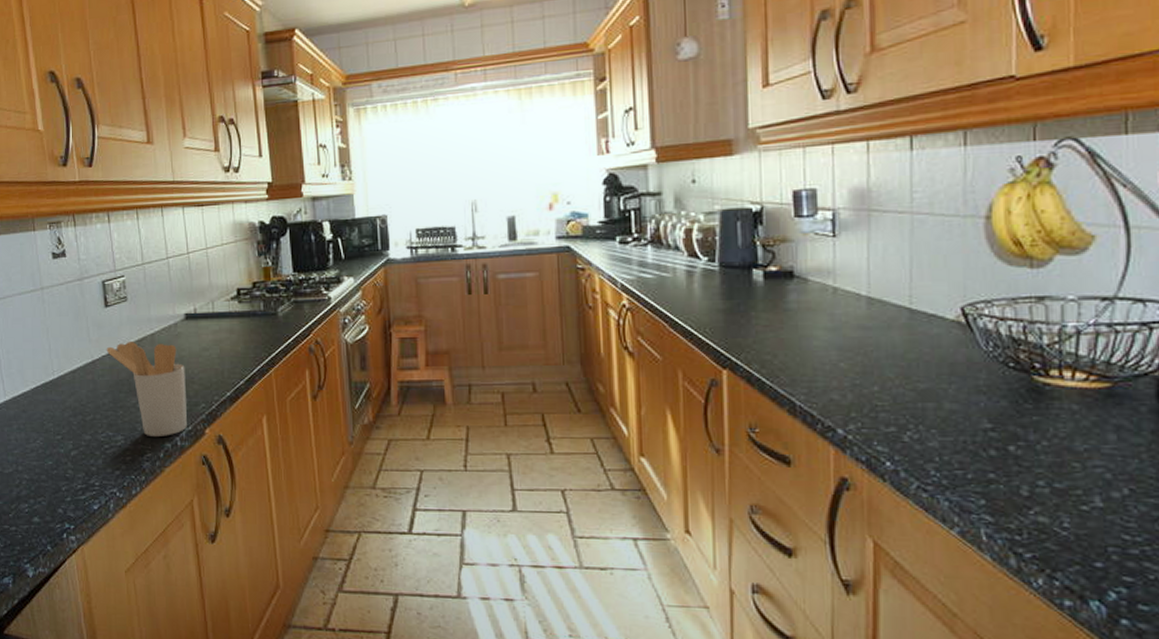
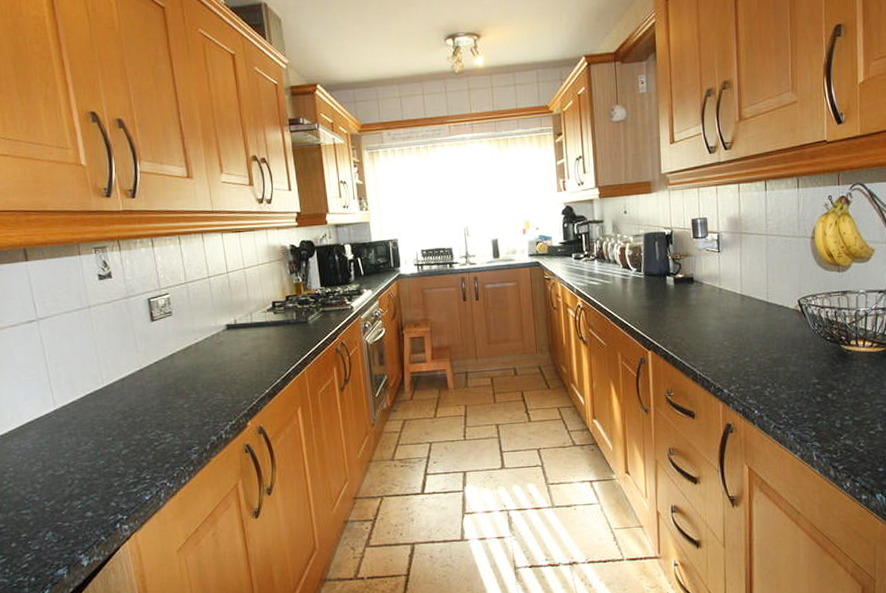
utensil holder: present [106,342,187,436] -> none [153,350,231,432]

